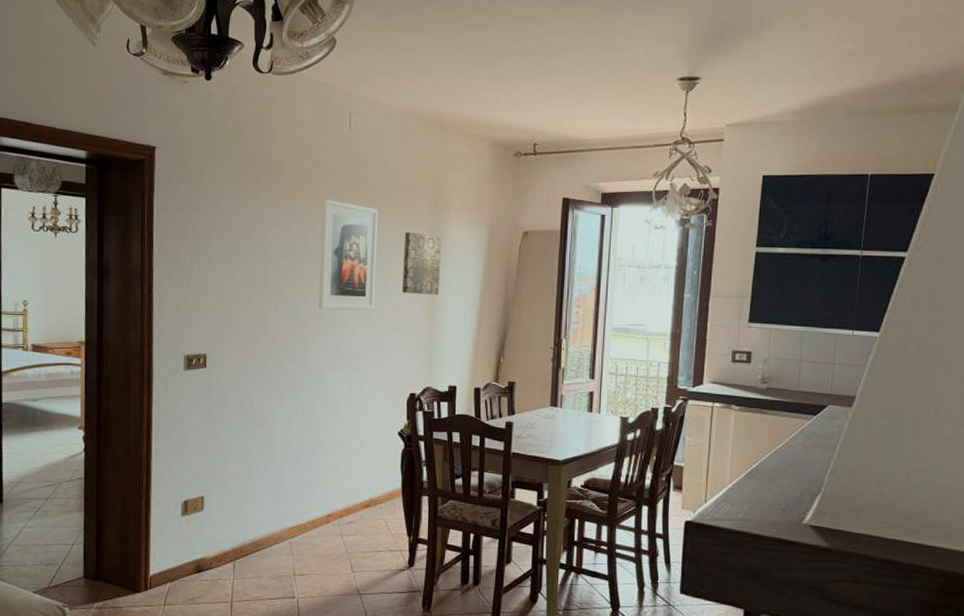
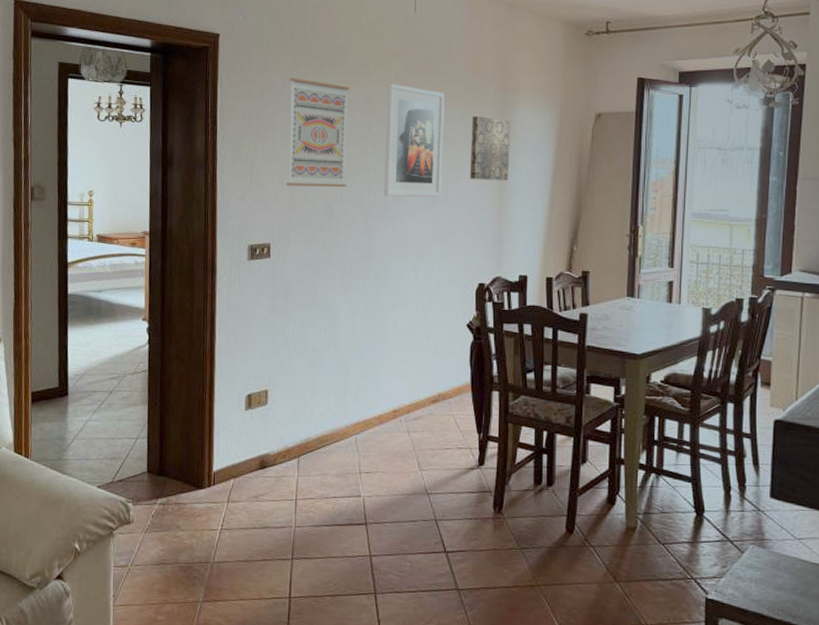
wall art: none [223,192,286,299] -> present [287,78,350,187]

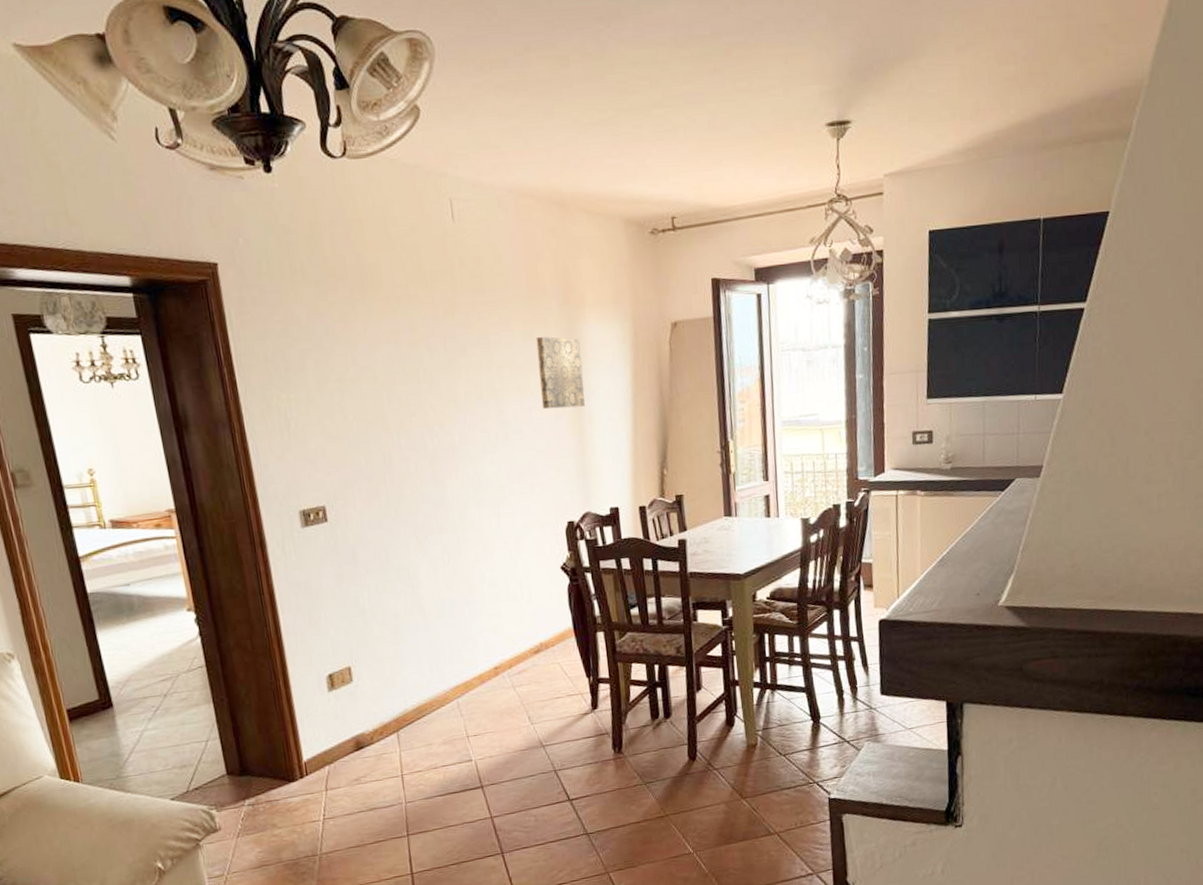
wall art: present [287,78,350,187] -> none [314,310,404,438]
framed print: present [384,83,445,198] -> none [434,306,514,439]

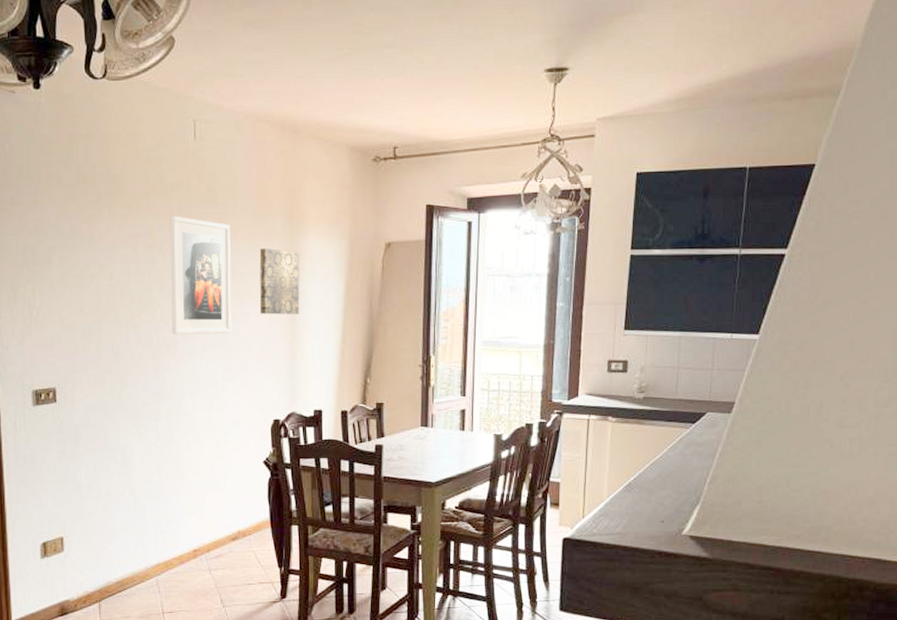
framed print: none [434,306,514,439] -> present [170,215,231,335]

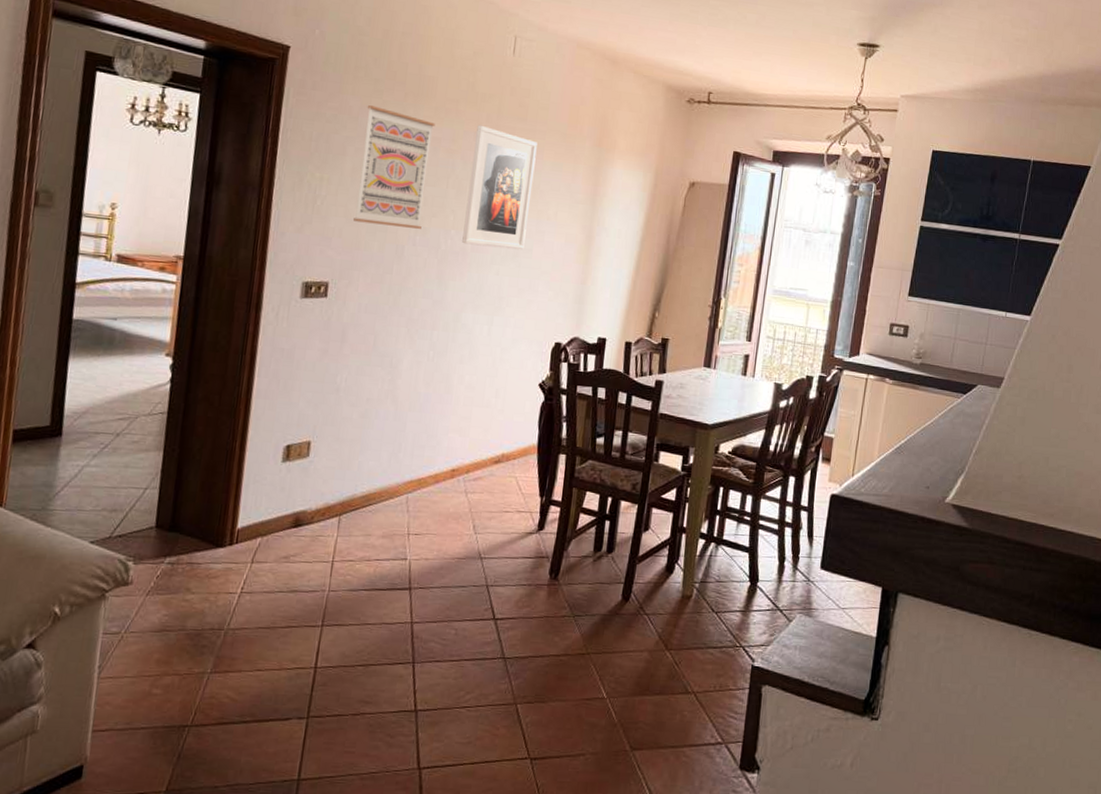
wall art: none [64,212,132,327] -> present [353,105,436,229]
wall art: present [259,249,300,315] -> none [555,170,603,240]

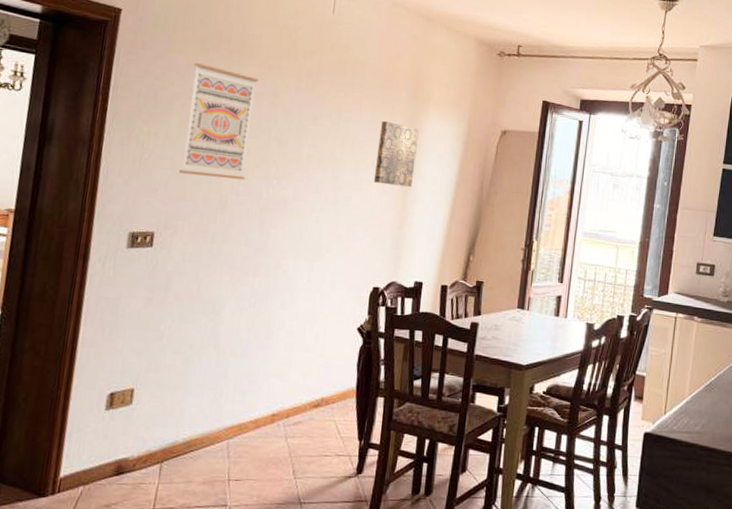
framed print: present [462,124,538,250] -> none [283,79,356,198]
wall art: none [555,170,603,240] -> present [373,121,419,187]

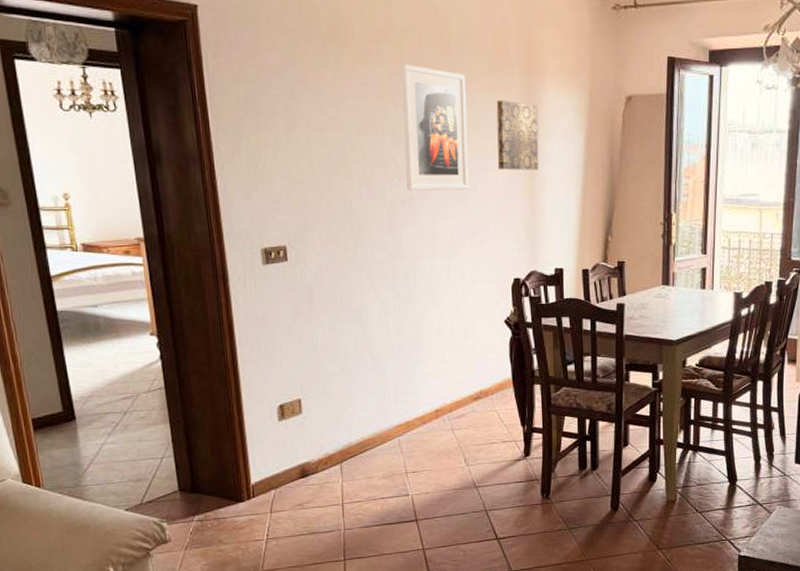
wall art: present [179,63,259,180] -> none [287,58,365,182]
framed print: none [283,79,356,198] -> present [401,64,469,191]

